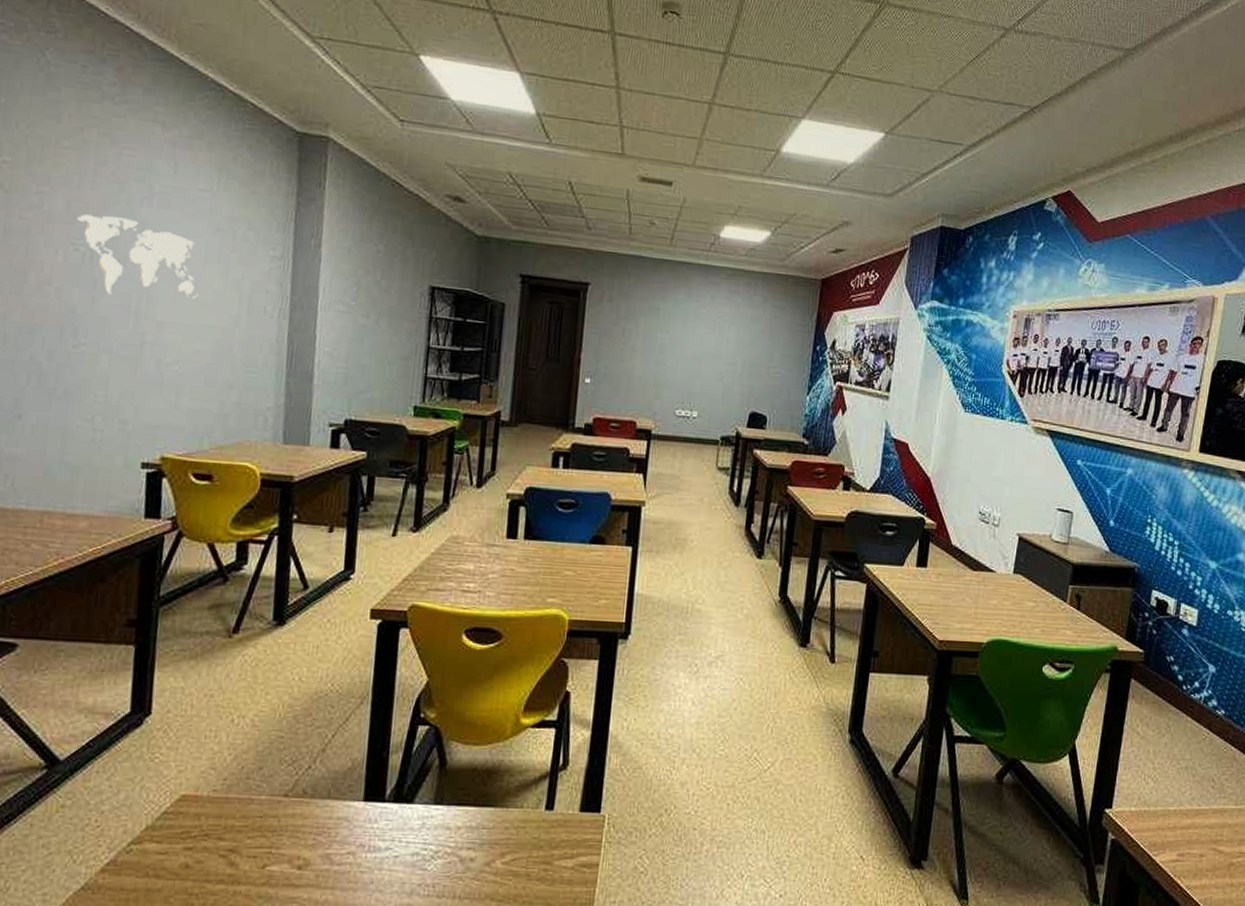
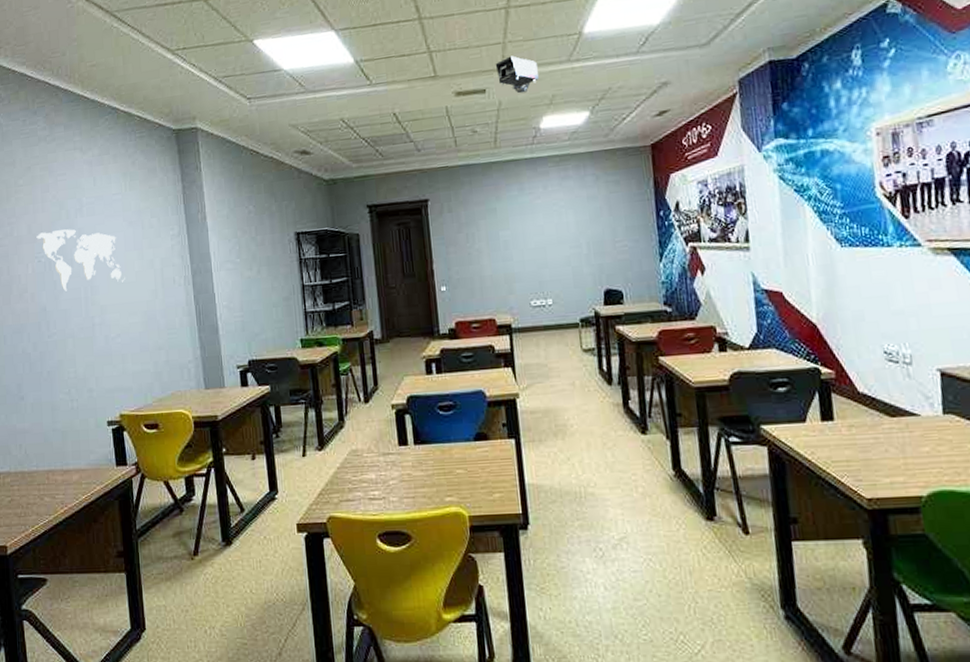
projector: none [687,154,729,197] -> present [495,55,539,94]

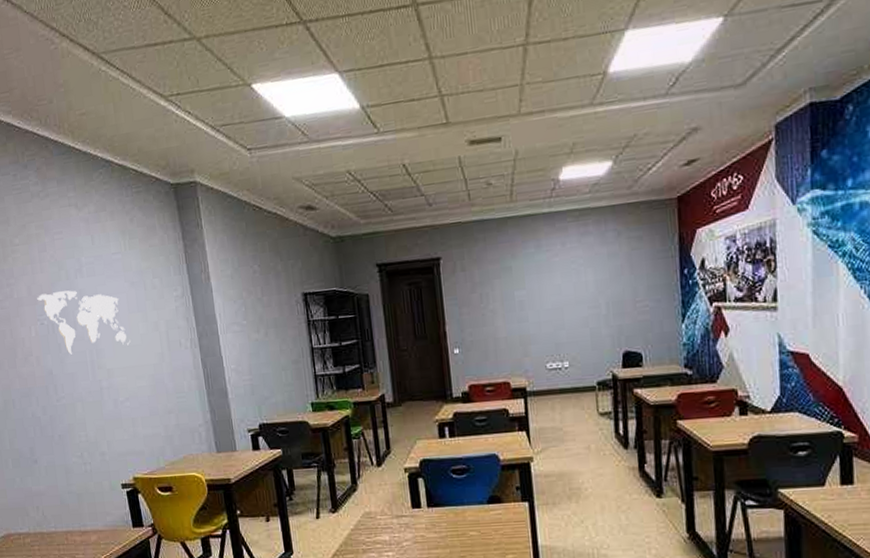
projector: present [495,55,539,94] -> none [512,99,558,142]

